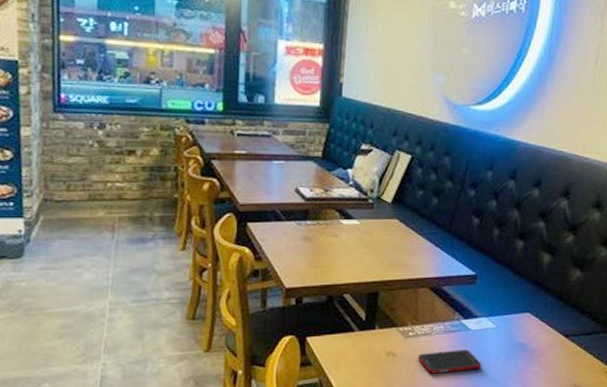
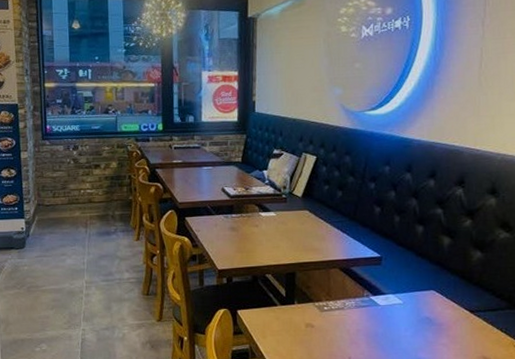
cell phone: present [418,349,481,374] -> none [334,323,392,344]

